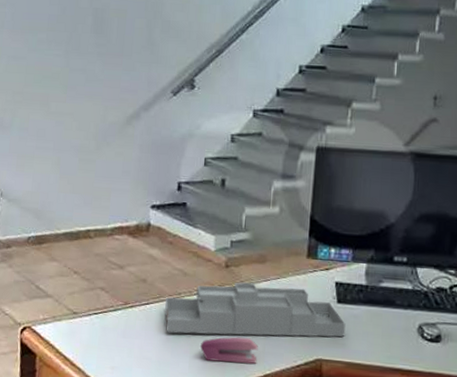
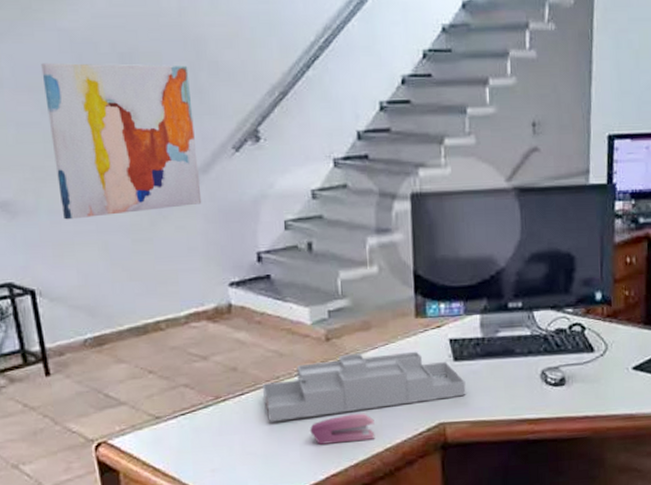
wall art: none [29,11,146,137] -> present [41,62,202,220]

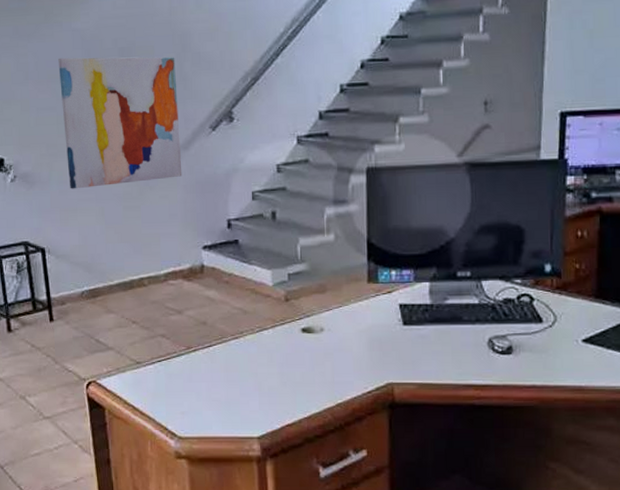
desk organizer: present [263,351,466,422] -> none [228,314,414,373]
stapler: present [310,413,376,445] -> none [269,369,328,396]

